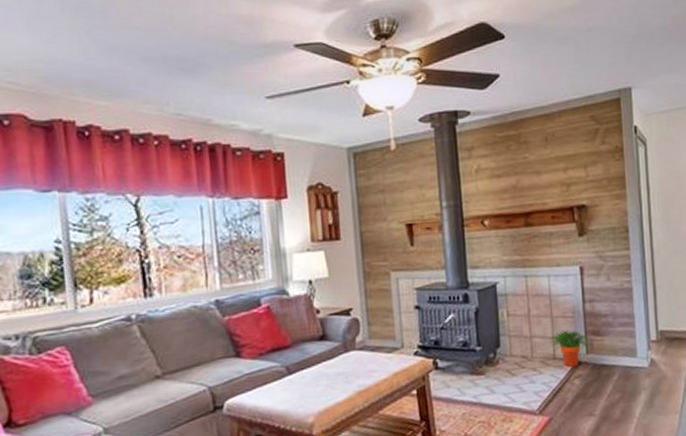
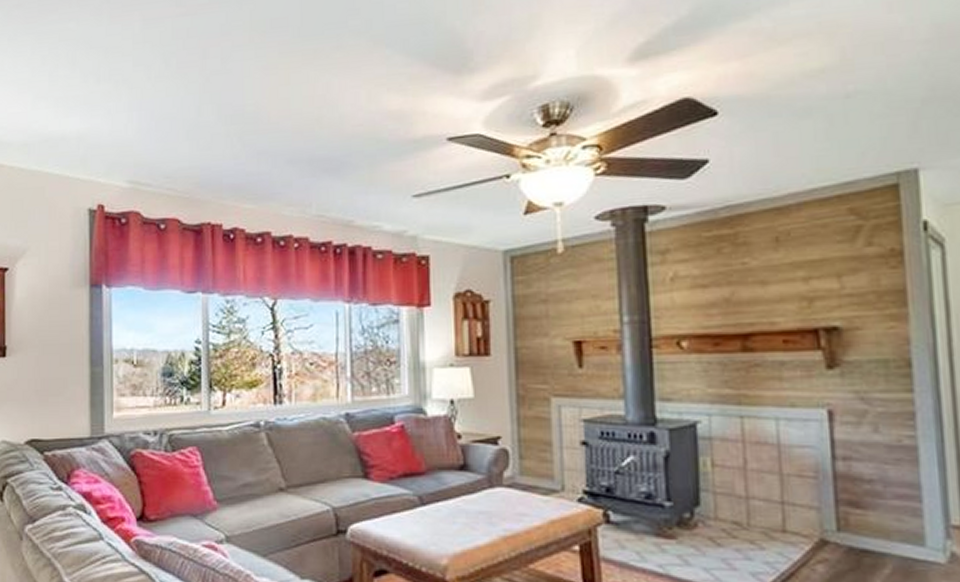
potted plant: present [550,330,592,367] -> none [778,494,847,546]

